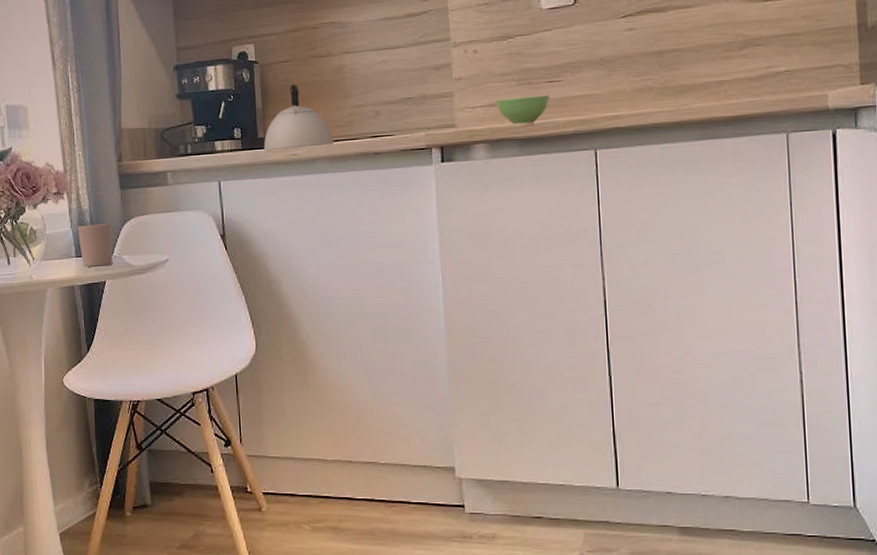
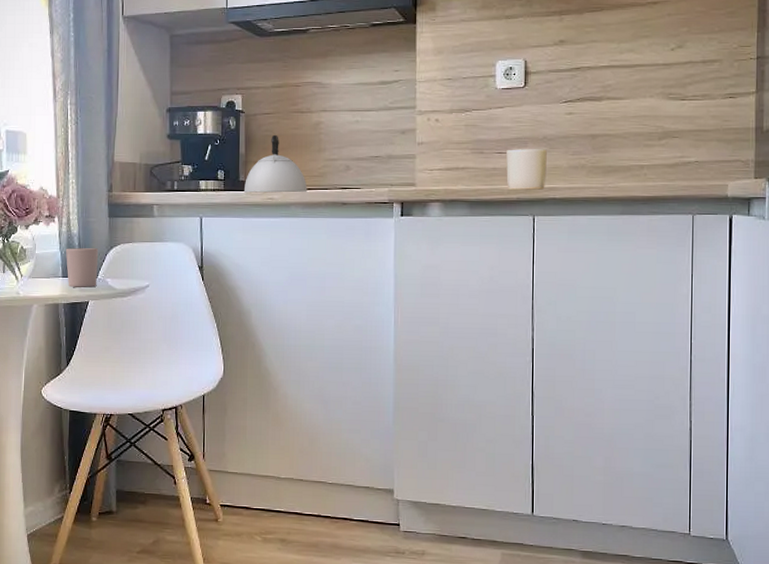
bowl: present [494,95,551,127] -> none [451,164,499,190]
mug: none [558,73,608,123] -> present [506,149,547,191]

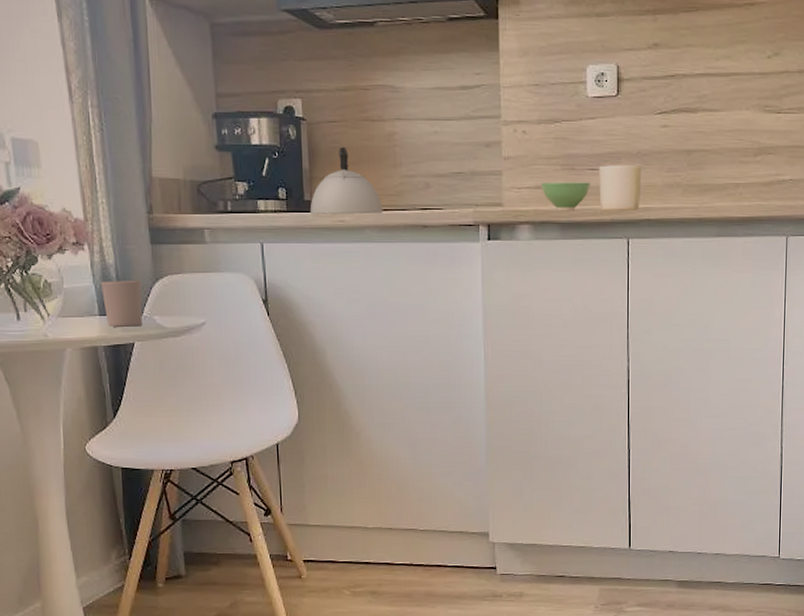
bowl: none [451,164,499,190] -> present [540,182,591,211]

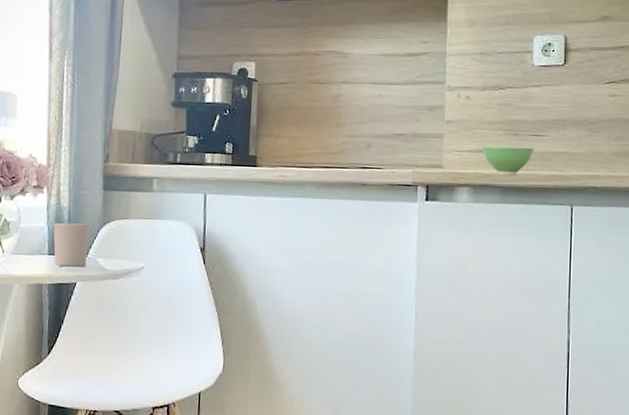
kettle: present [309,146,383,214] -> none [253,106,324,171]
mug: present [599,165,641,211] -> none [542,131,587,178]

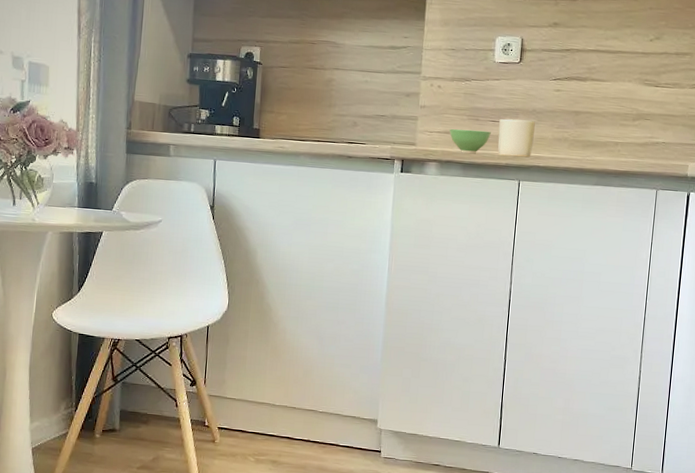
mug: present [53,222,91,267] -> none [82,180,115,219]
mug: none [542,131,587,178] -> present [497,118,535,158]

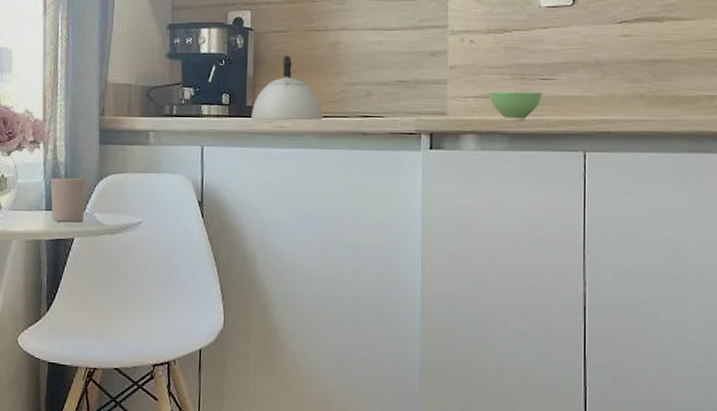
mug: none [82,180,115,219] -> present [50,177,87,223]
kettle: none [256,87,317,144] -> present [250,55,323,121]
mug: present [497,118,535,158] -> none [552,75,599,122]

